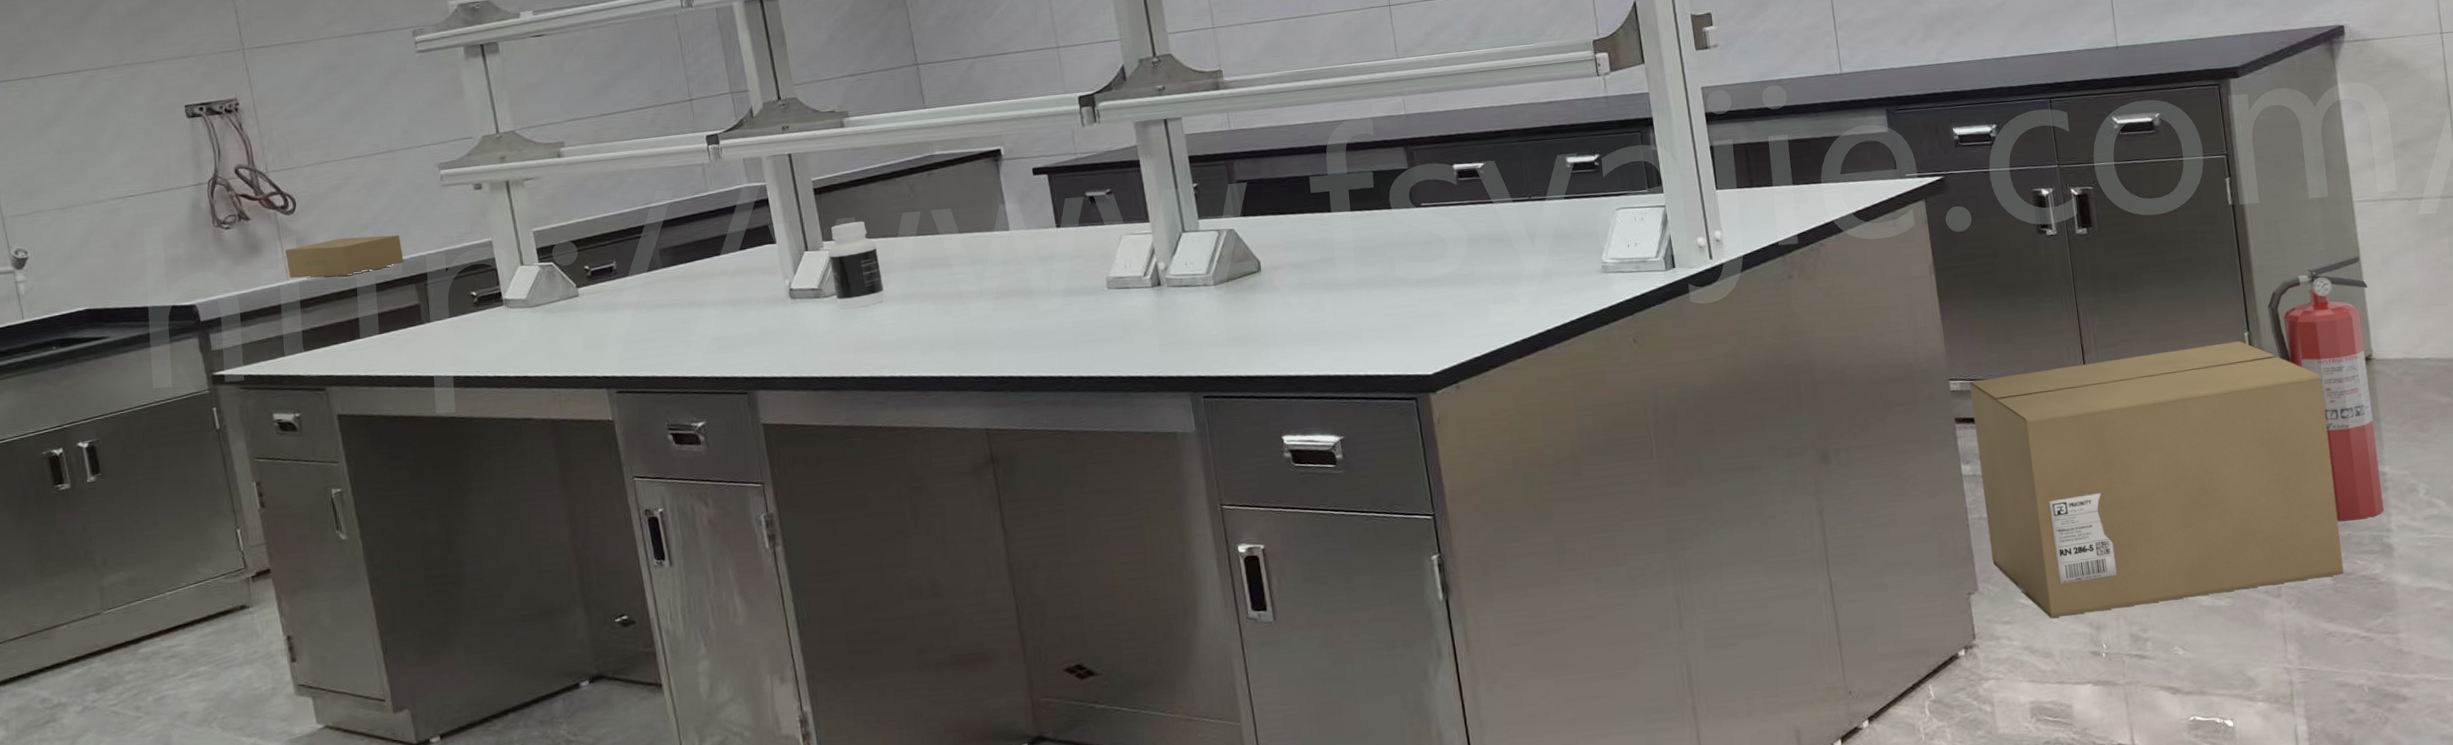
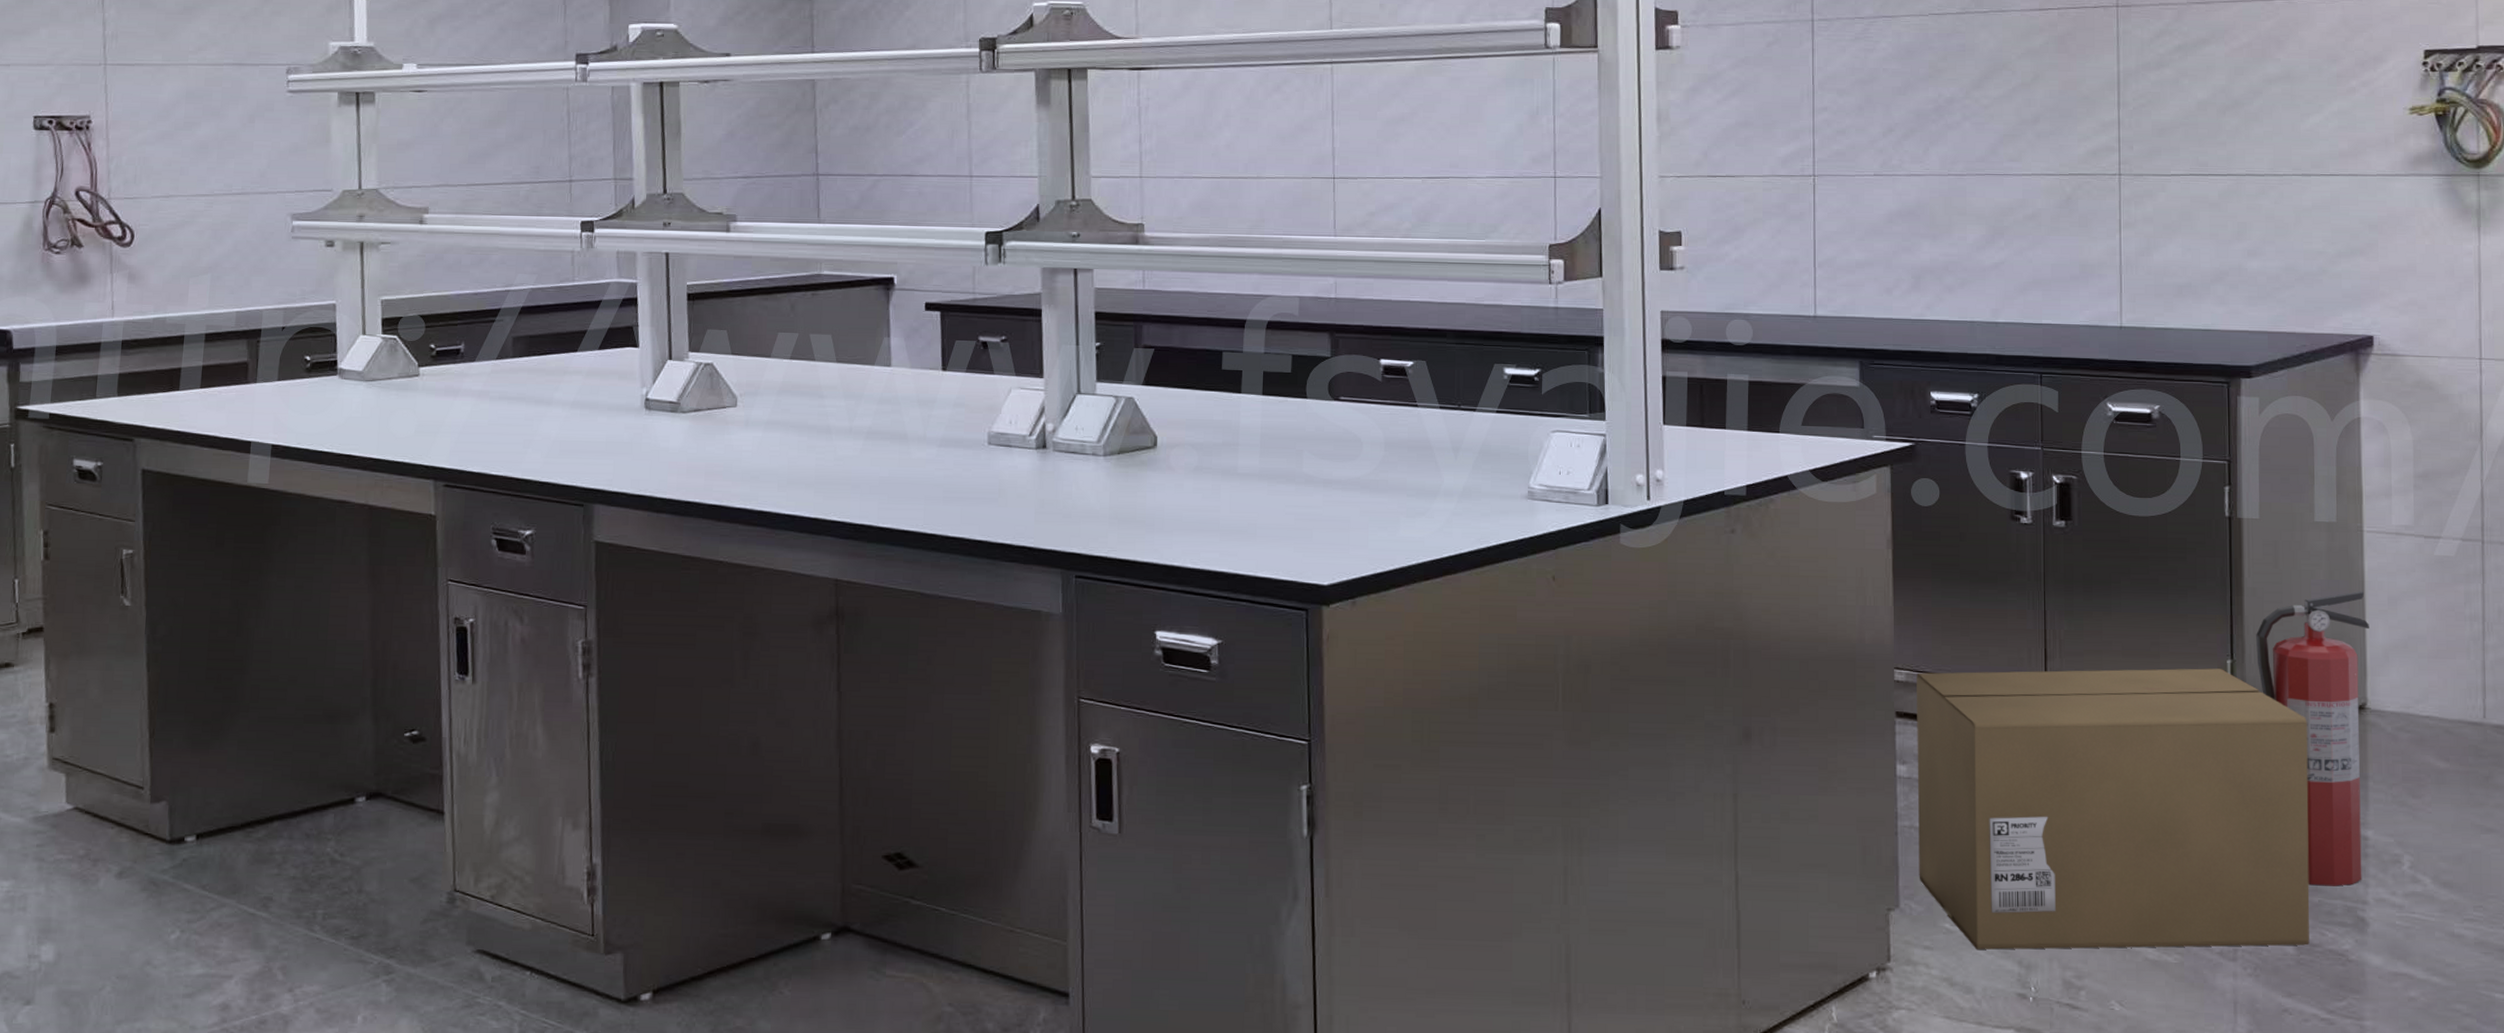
box: present [285,235,404,278] -> none [114,279,239,321]
medicine bottle: present [828,221,885,310] -> none [692,335,748,429]

